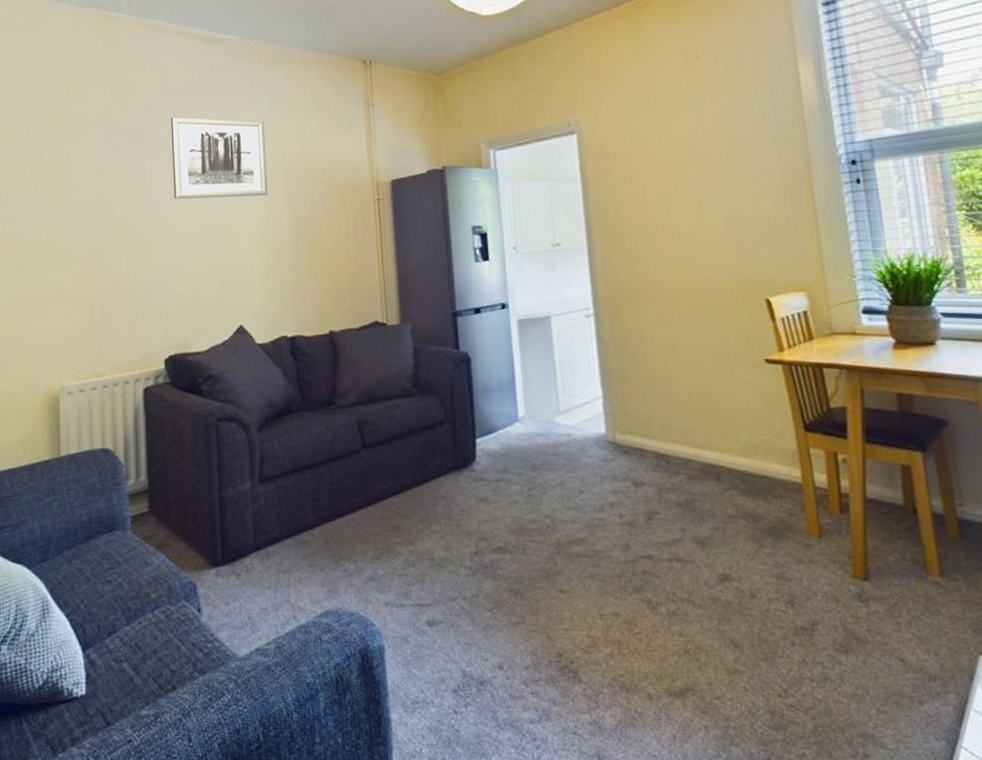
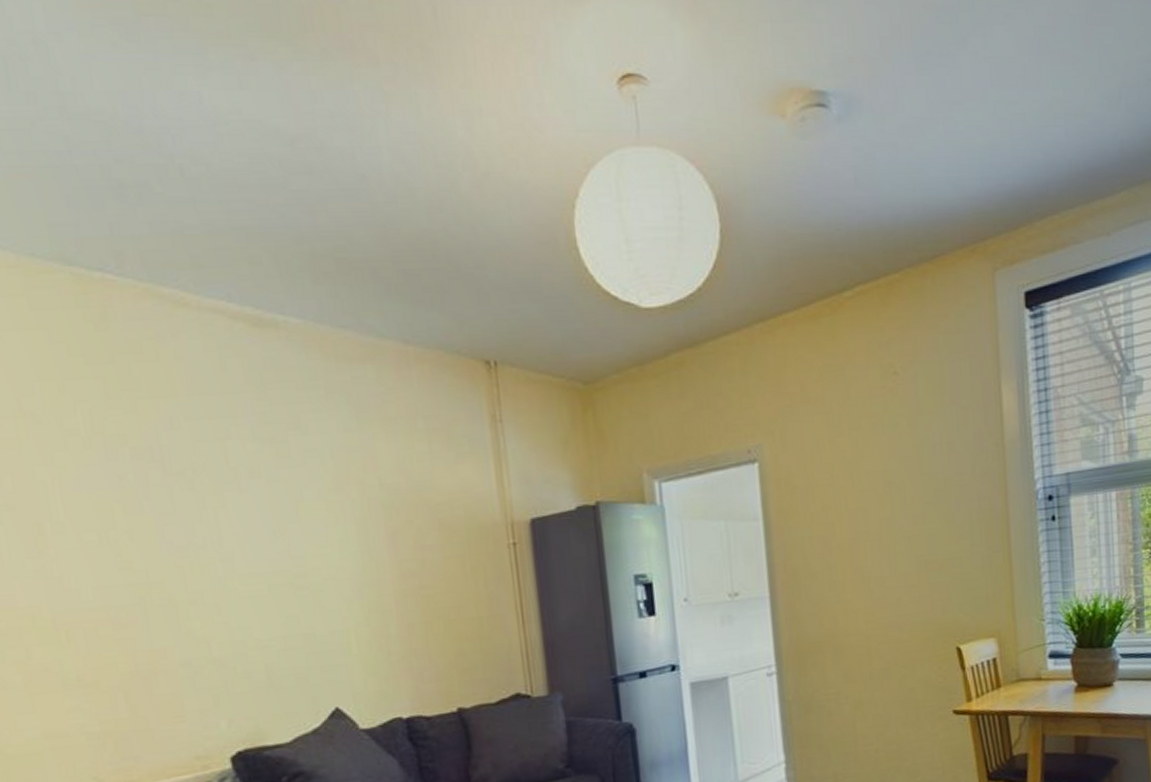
wall art: present [170,116,269,200] -> none [206,431,363,547]

